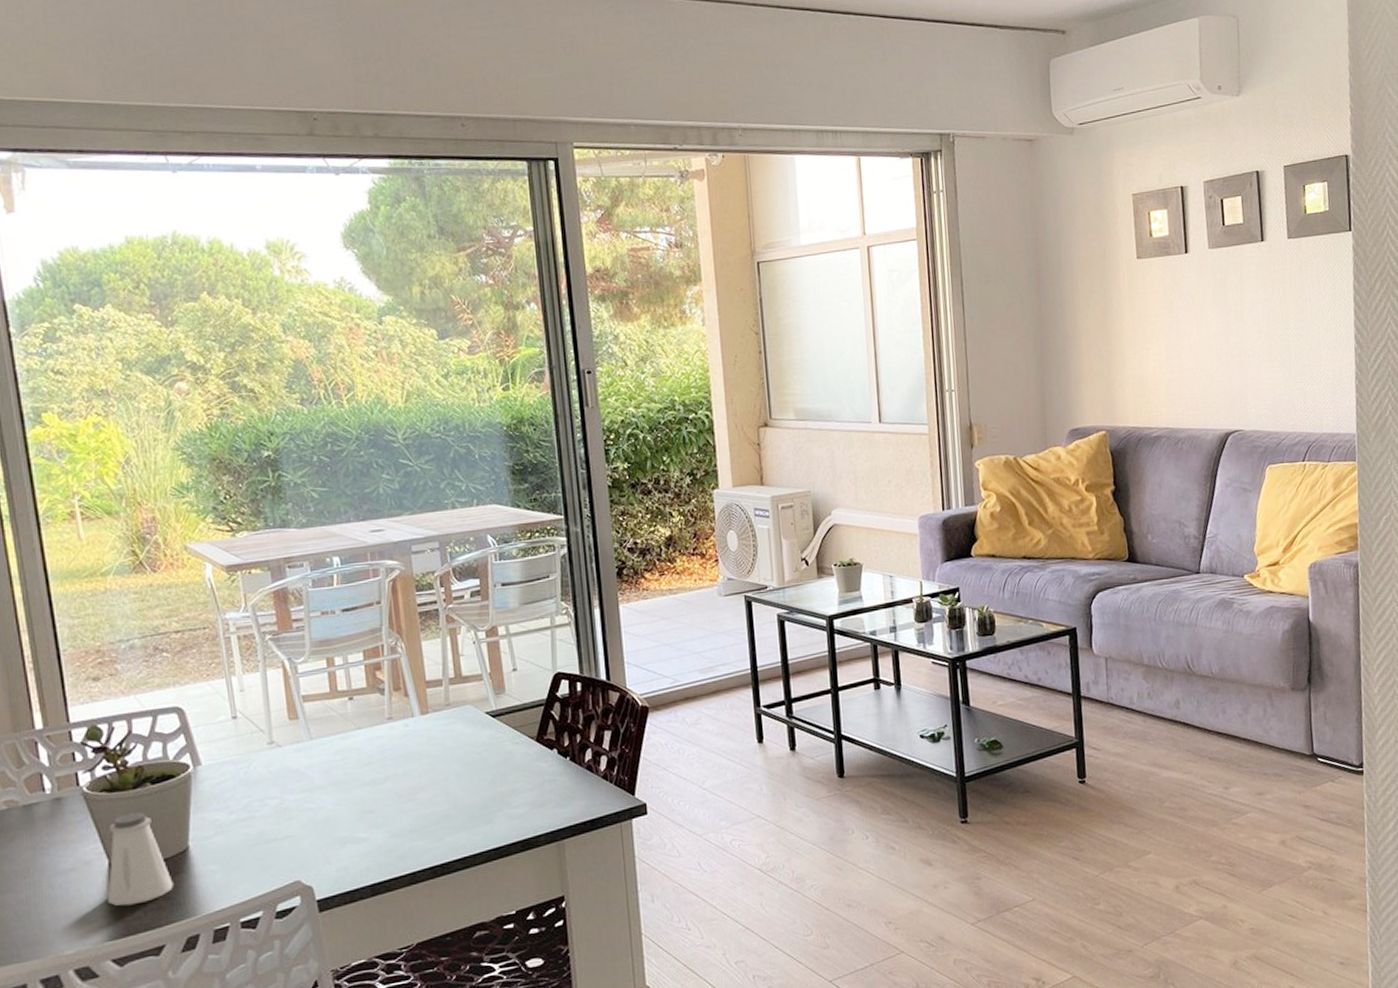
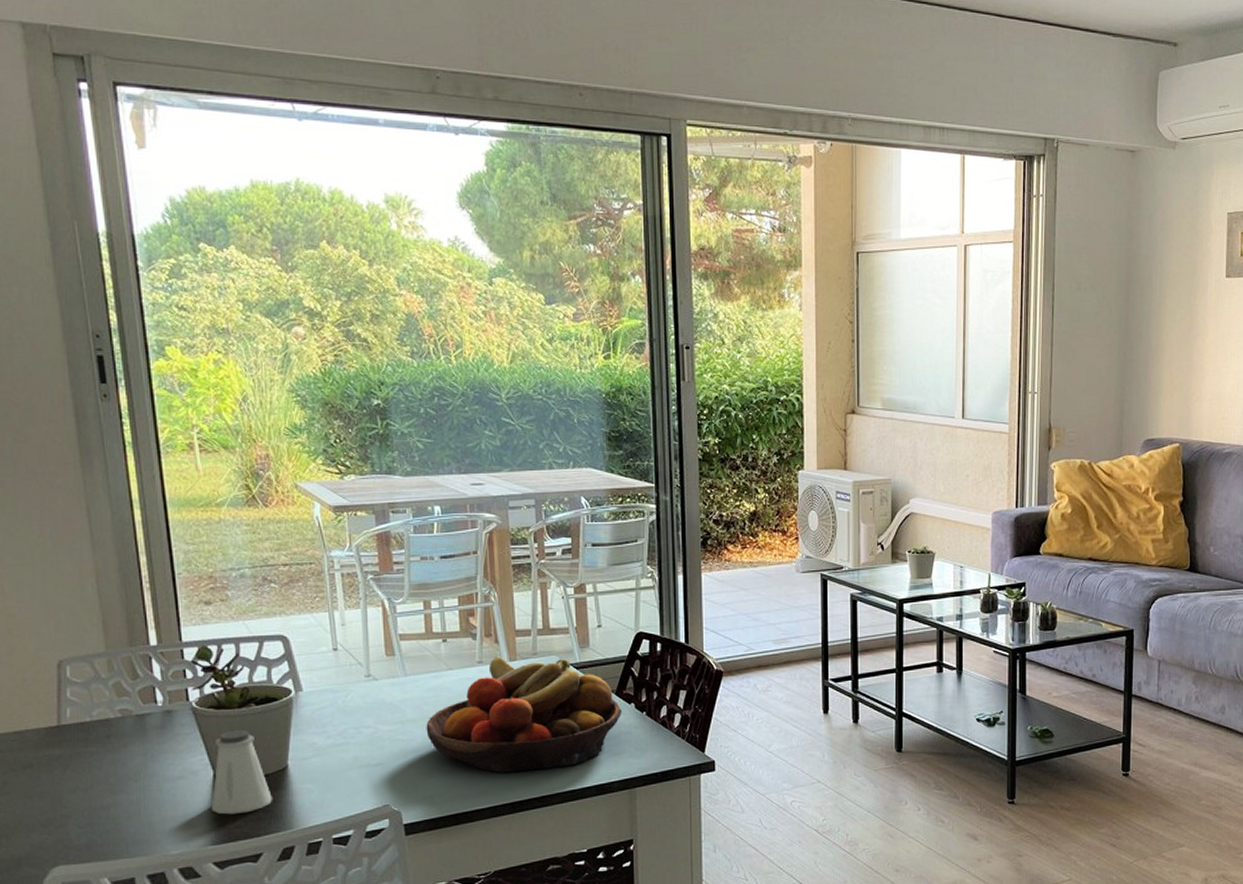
fruit bowl: none [335,708,544,836] -> present [426,655,622,773]

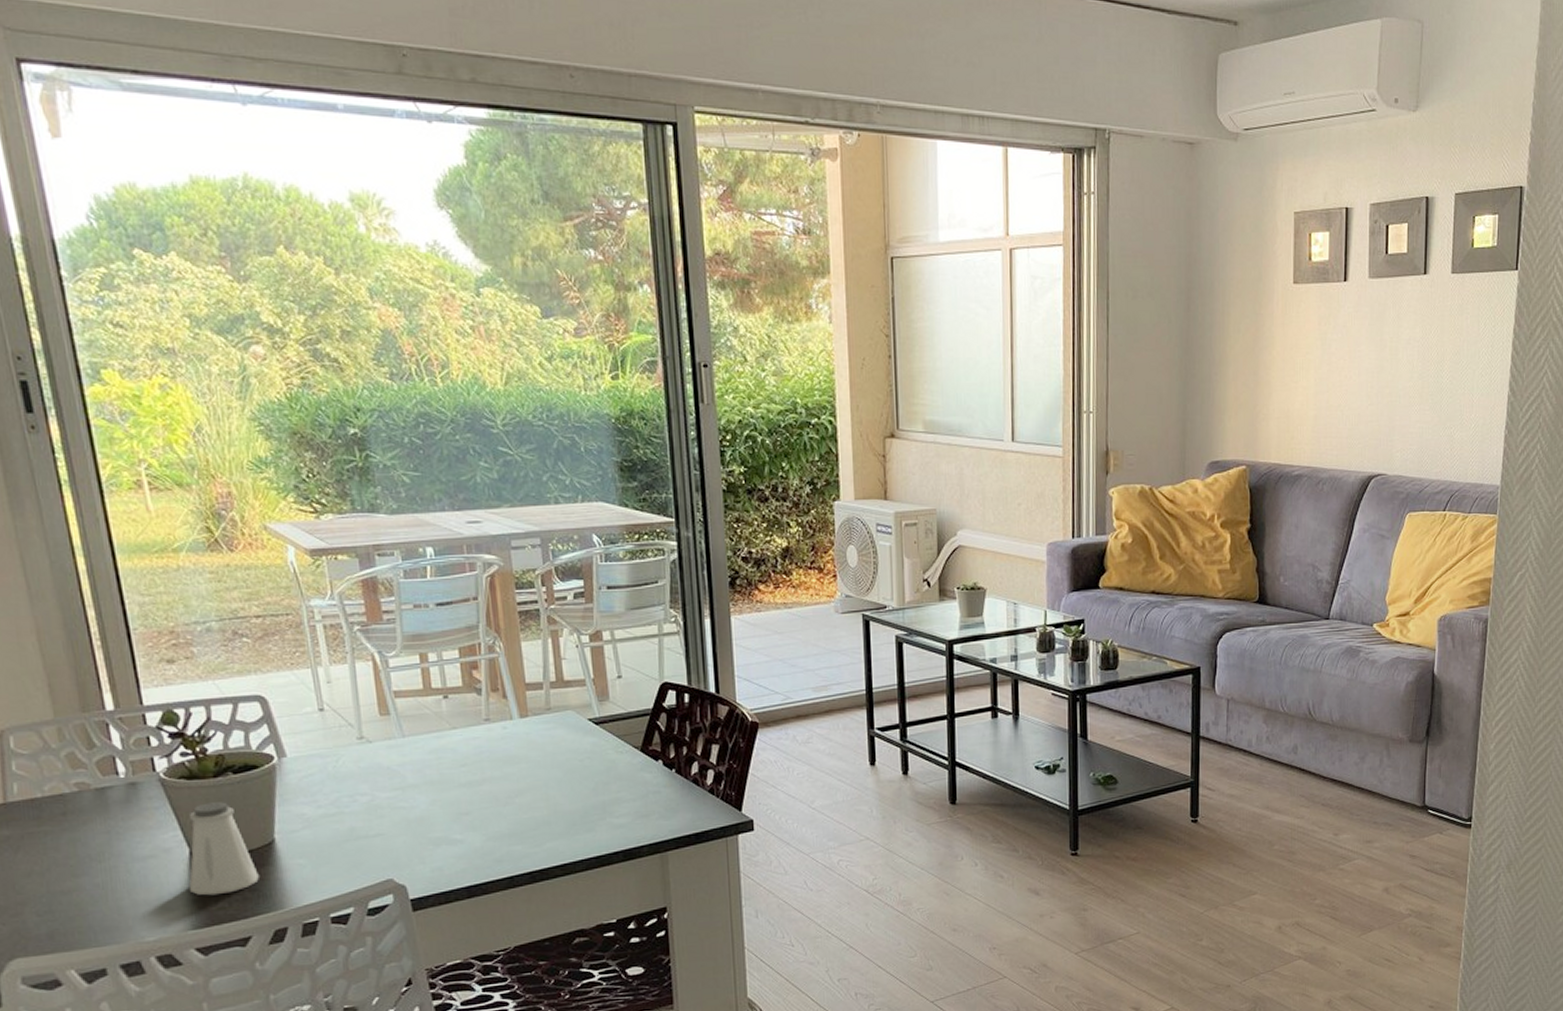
fruit bowl: present [426,655,622,773] -> none [429,711,648,840]

